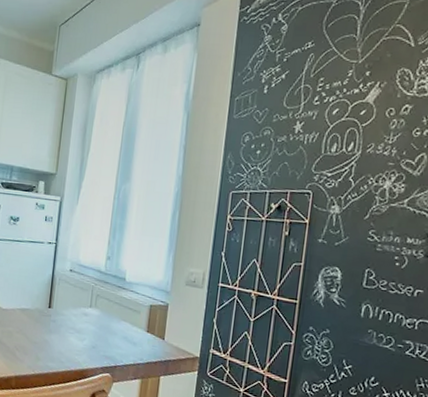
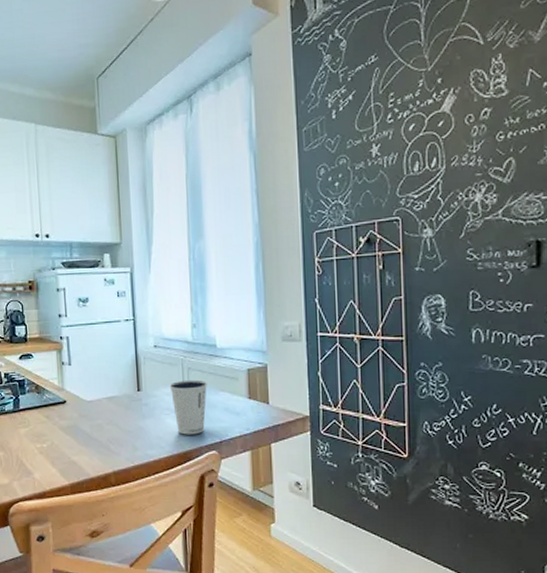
dixie cup: none [77,305,112,356] -> present [169,379,207,435]

